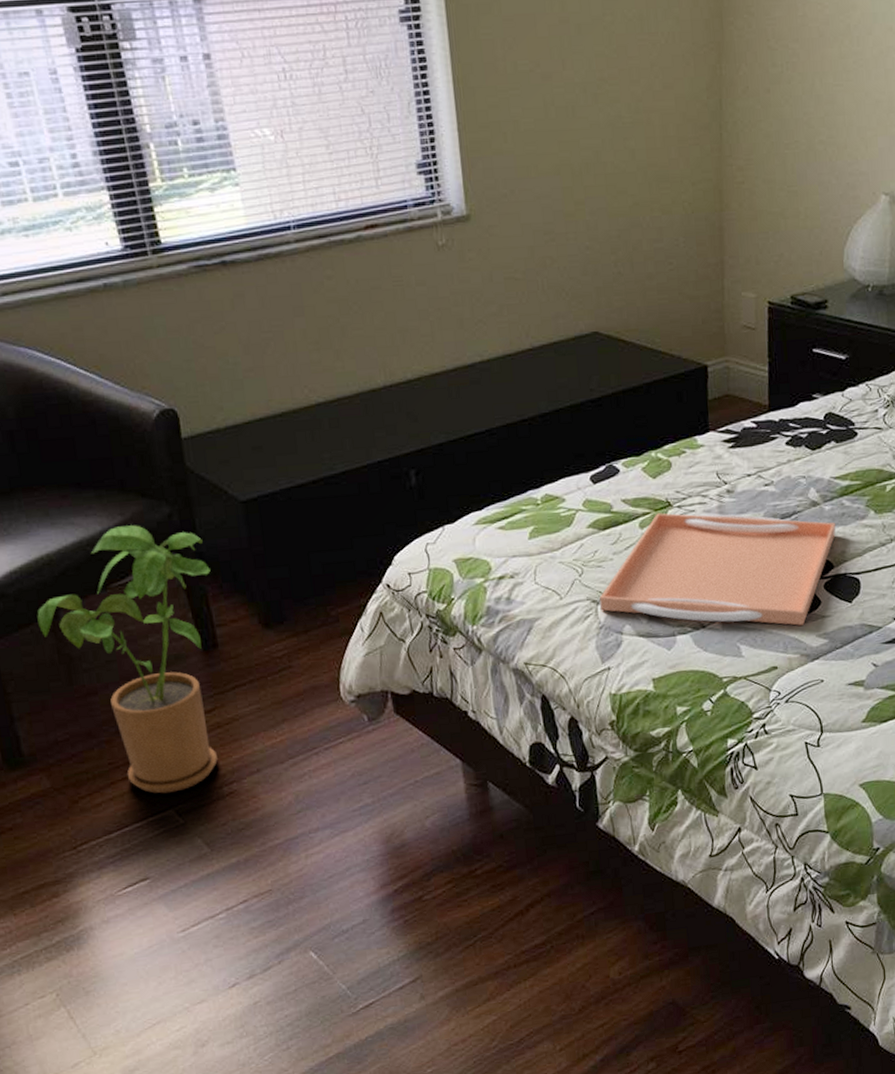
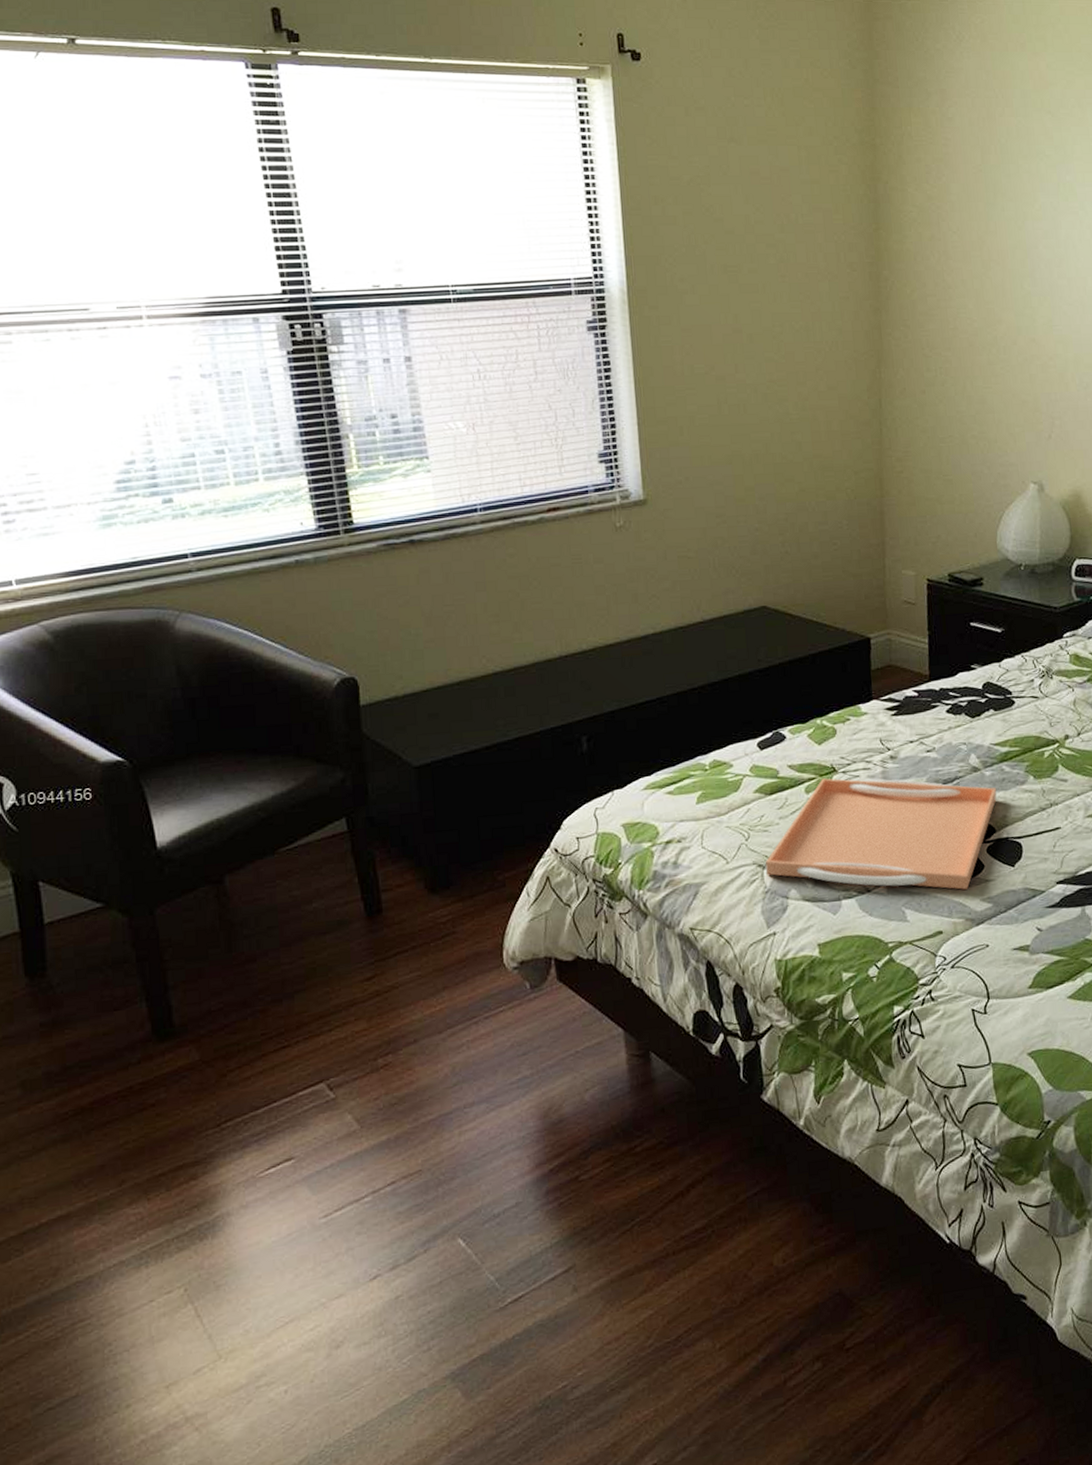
house plant: present [37,525,218,794] -> none [202,790,380,1066]

